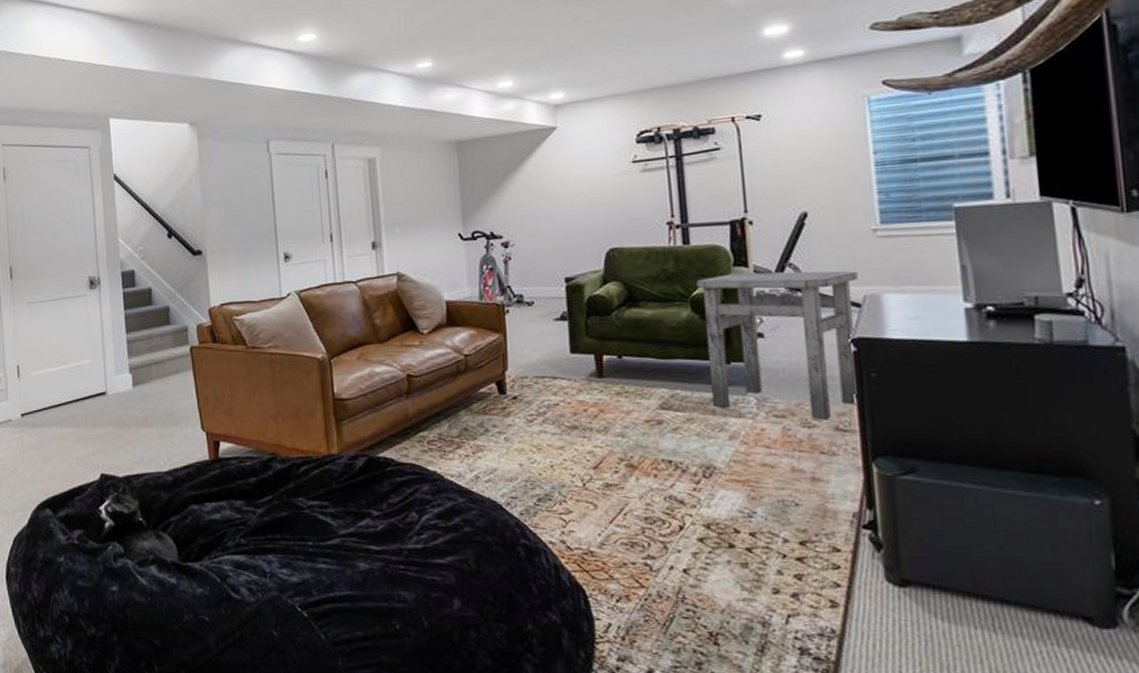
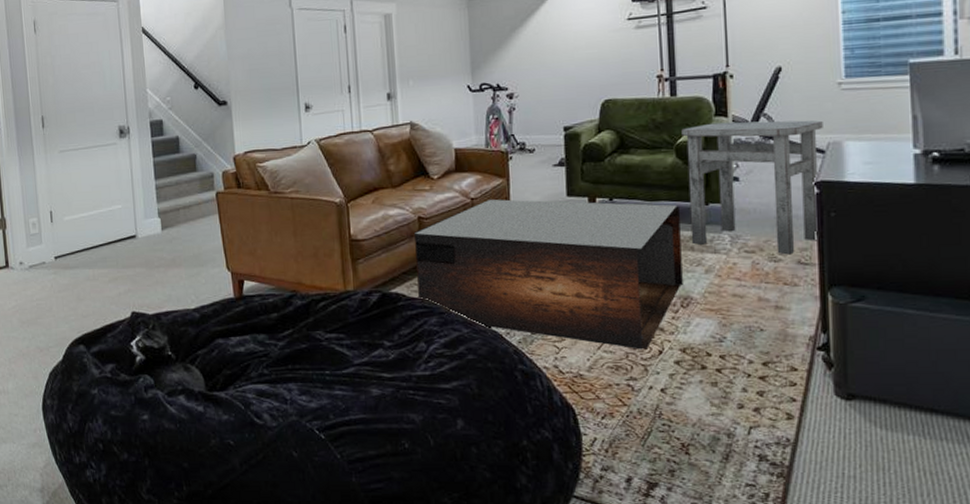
coffee table: none [403,356,704,524] -> present [414,199,683,350]

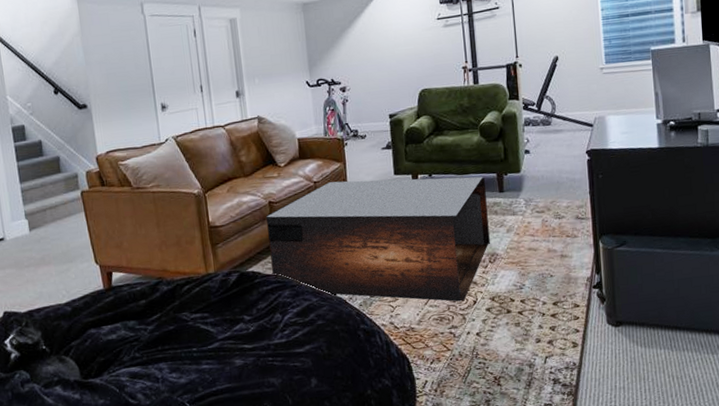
side table: present [681,120,823,255] -> none [483,100,591,212]

